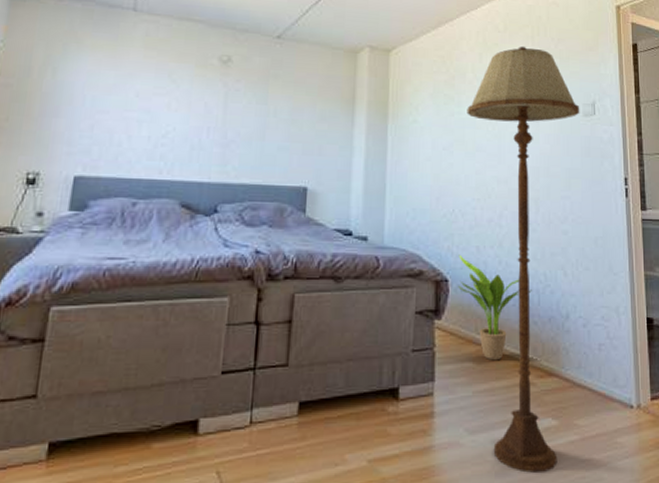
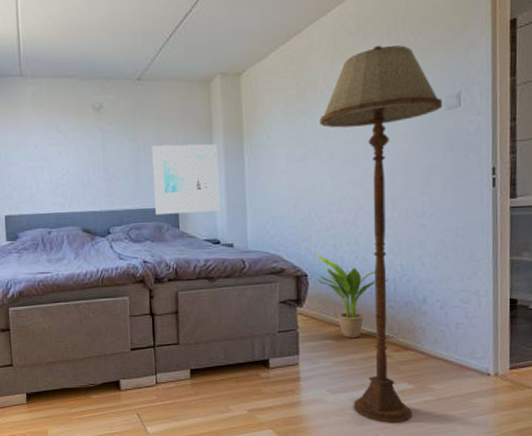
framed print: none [279,112,359,196] -> present [152,144,220,216]

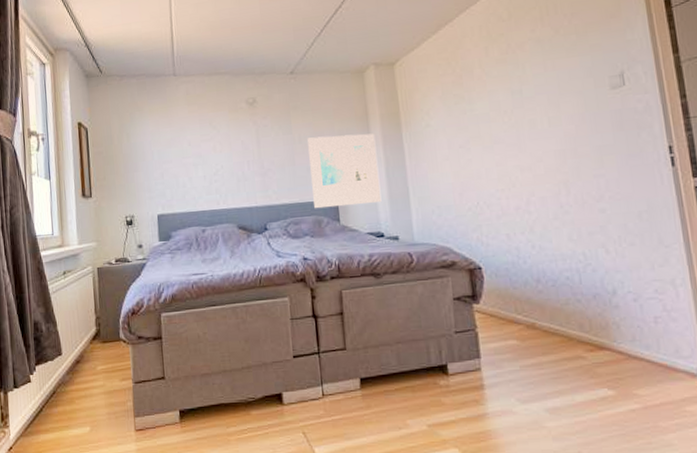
potted plant: present [316,253,388,339] -> none [489,243,571,338]
floor lamp: present [319,45,443,424] -> none [479,29,619,439]

